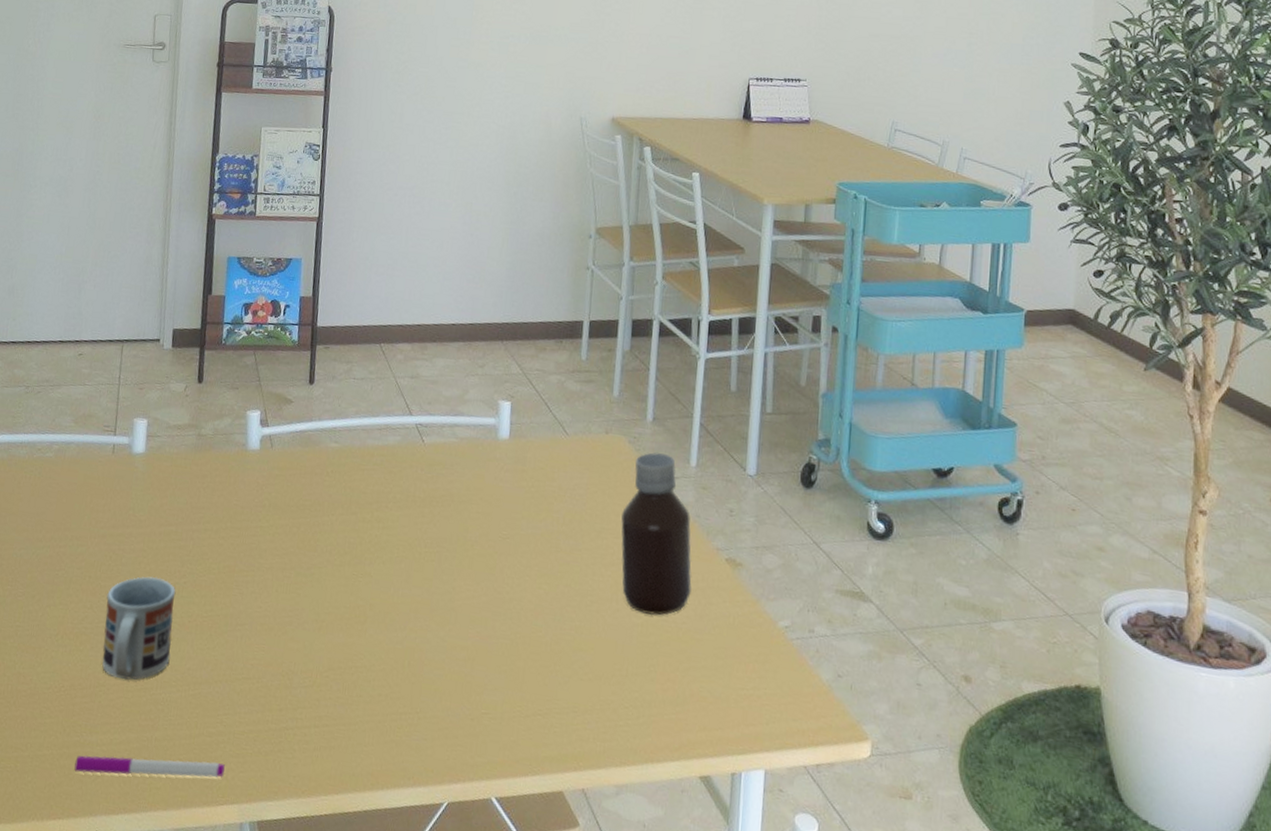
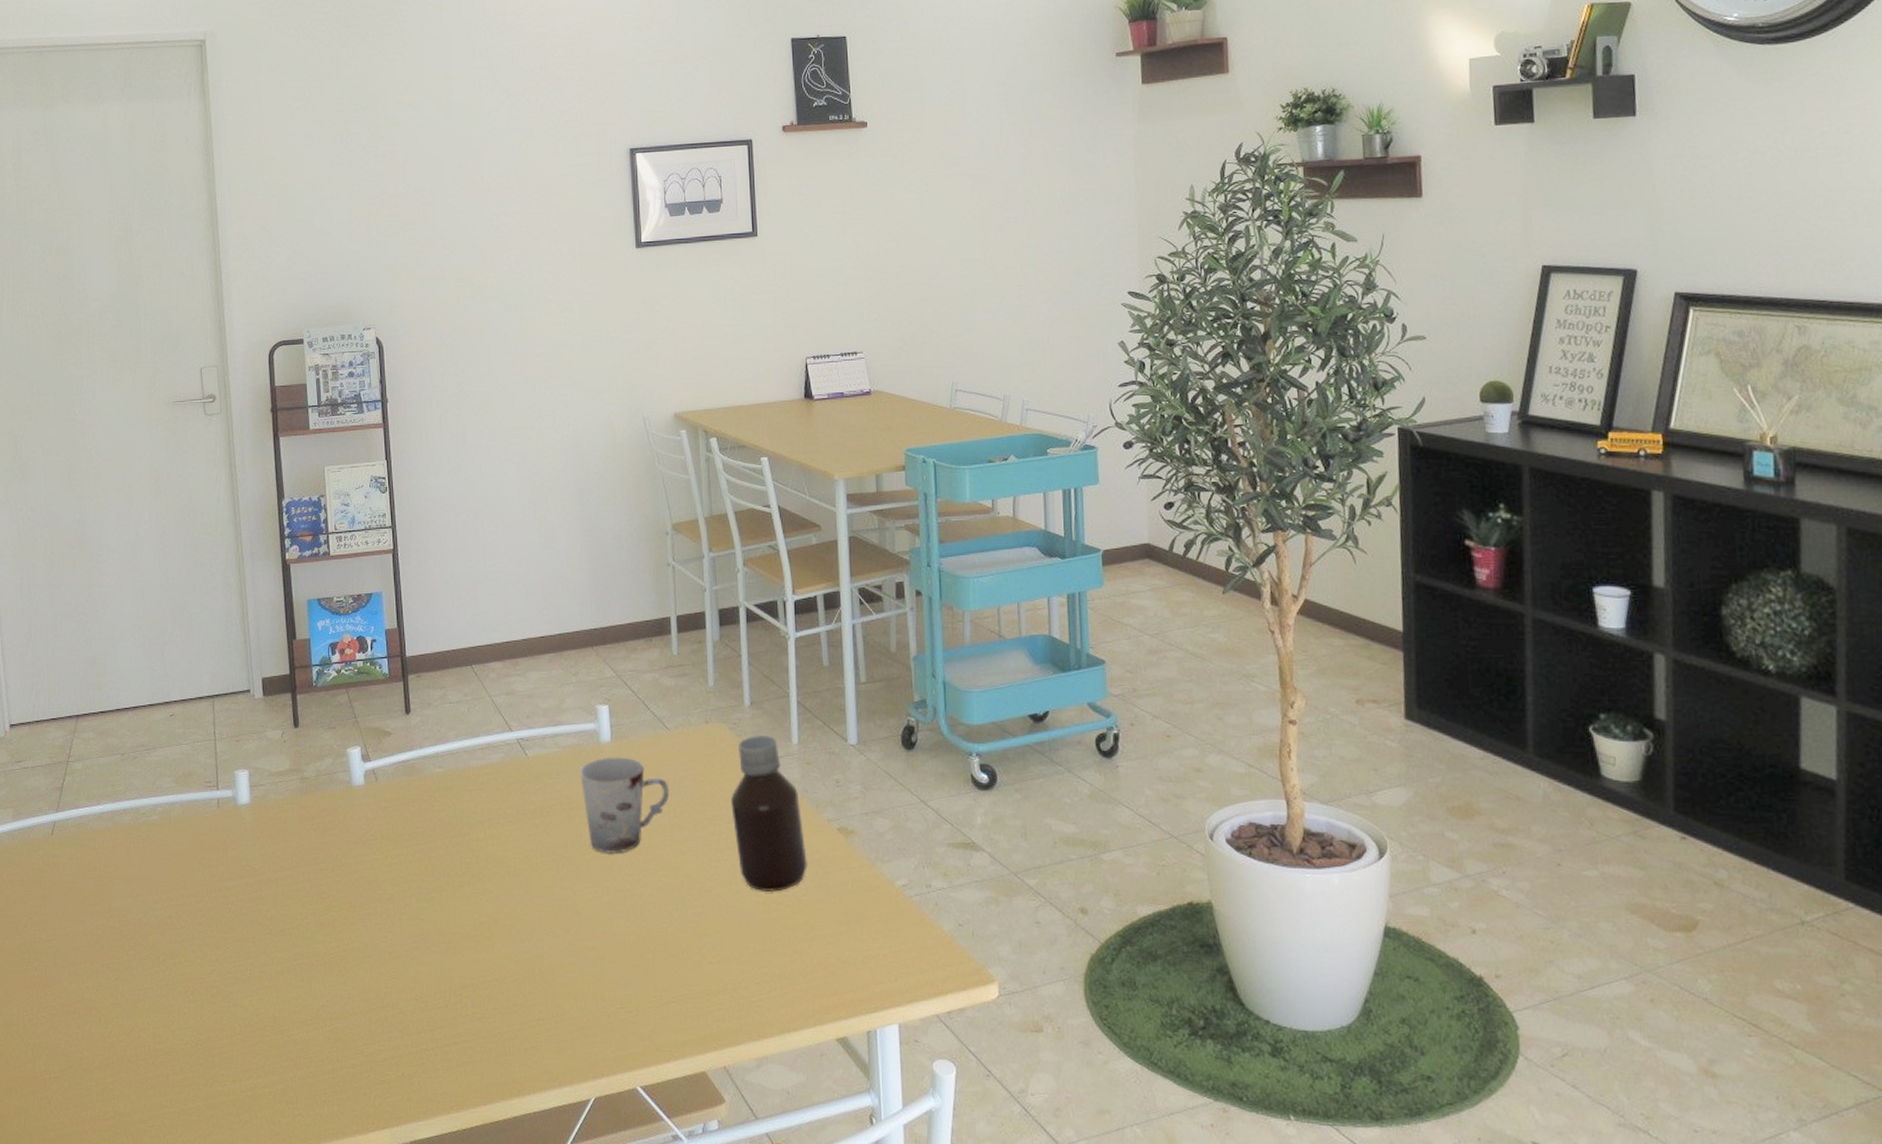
pen: present [74,755,225,779] -> none [222,1092,371,1121]
cup: present [102,576,176,680] -> none [231,922,303,1025]
cup: none [473,453,562,554] -> present [580,757,670,853]

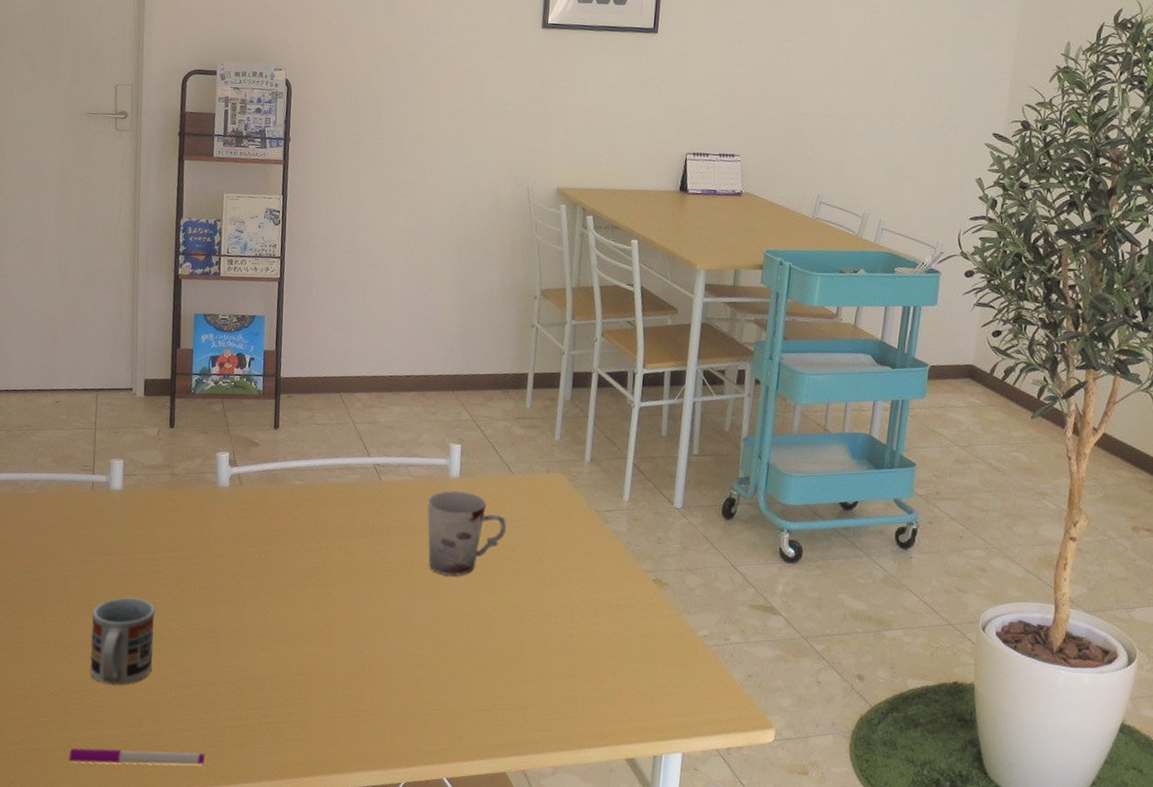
pen: none [222,1092,371,1121] -> present [69,748,205,766]
cup: none [231,922,303,1025] -> present [90,597,156,685]
bottle: present [731,734,807,892] -> none [560,488,623,627]

